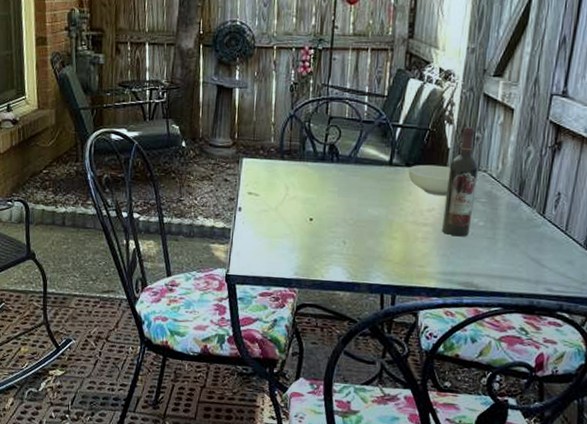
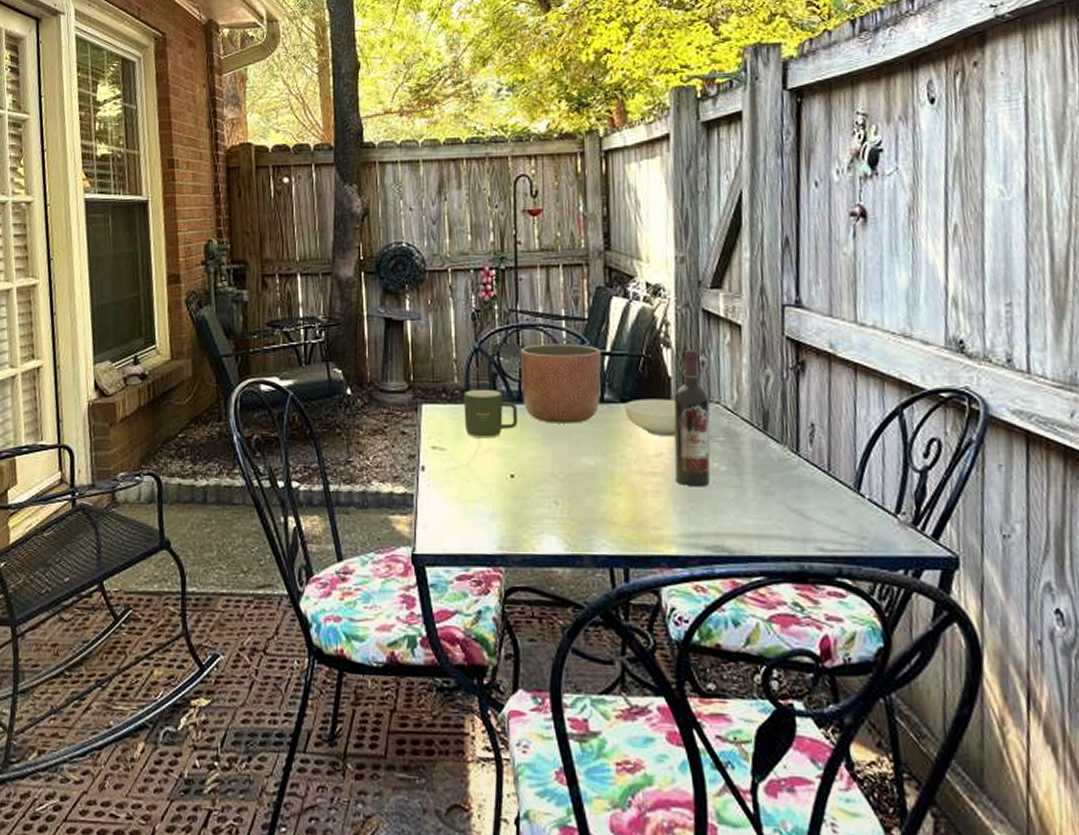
mug: none [276,148,321,189] -> present [463,389,519,439]
planter: none [325,114,395,181] -> present [520,343,602,424]

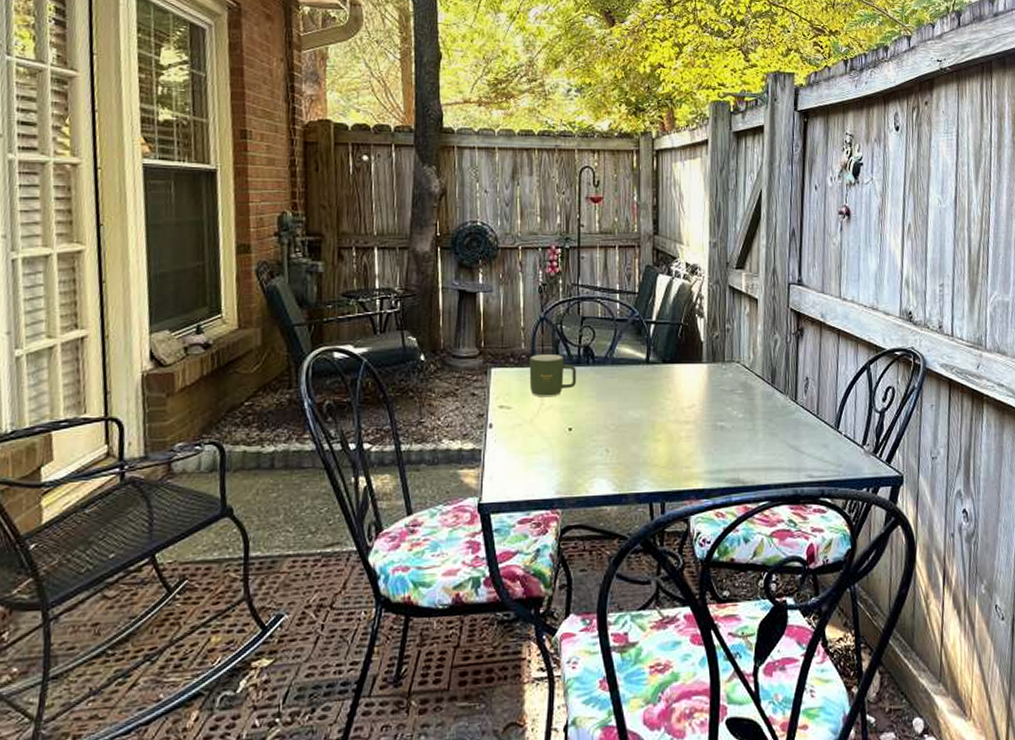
planter: present [520,343,602,424] -> none [580,314,648,382]
bowl: present [624,398,677,436] -> none [665,359,706,390]
wine bottle: present [673,349,711,487] -> none [703,318,733,432]

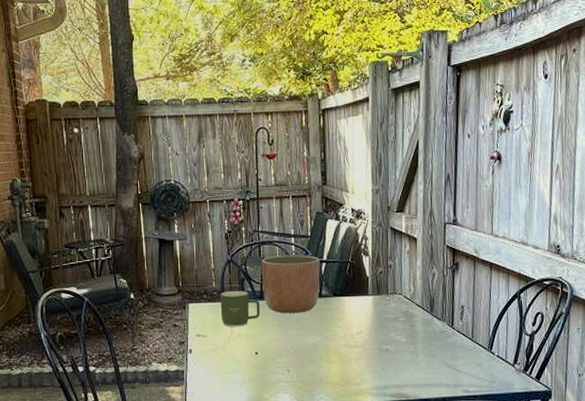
planter: none [580,314,648,382] -> present [261,254,320,314]

